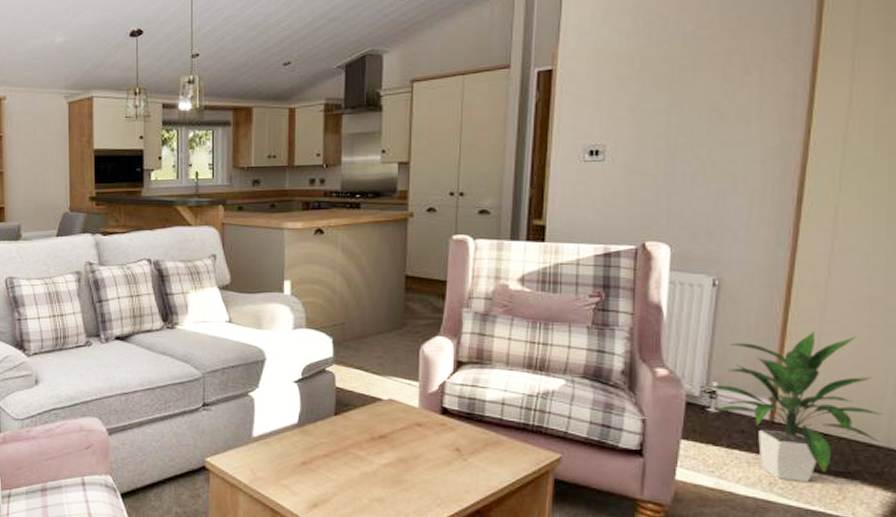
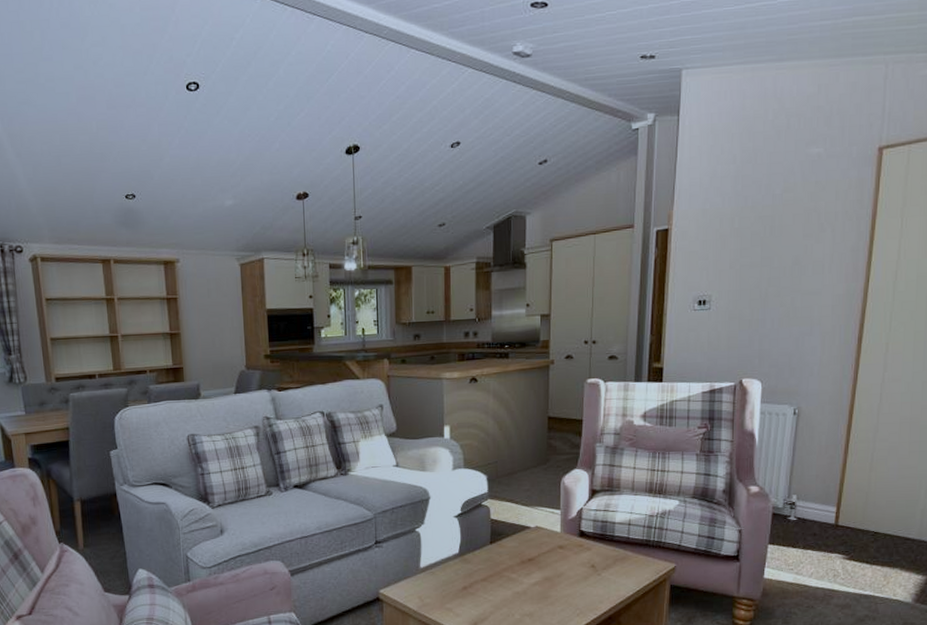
indoor plant: present [702,330,883,483] -> none [785,448,917,573]

